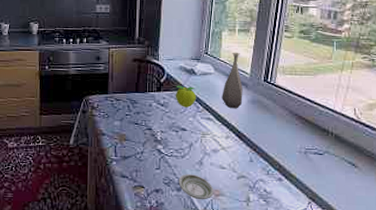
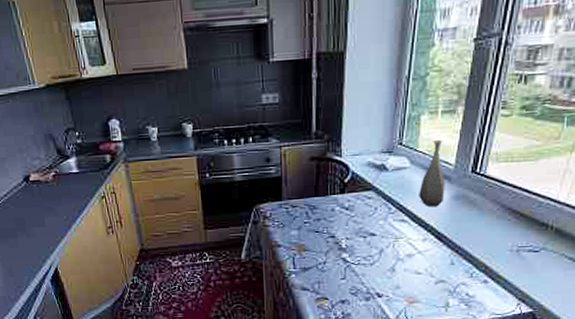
fruit: present [175,85,196,108] -> none [362,184,387,210]
saucer: present [178,174,214,200] -> none [366,282,408,309]

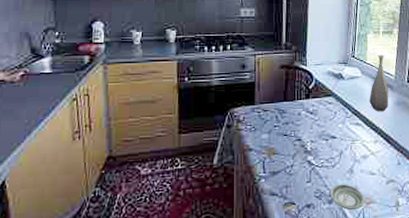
saucer: none [366,282,408,309] -> present [329,184,365,211]

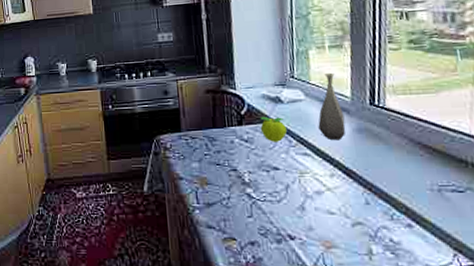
fruit: none [324,91,345,114] -> present [260,116,287,142]
saucer: present [329,184,365,211] -> none [276,222,324,254]

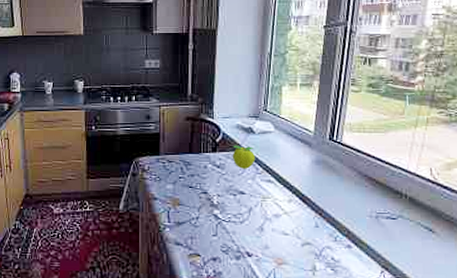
bottle: present [318,72,346,141] -> none [283,108,306,170]

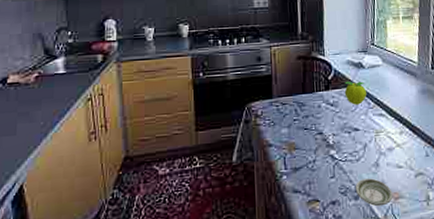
saucer: none [237,241,276,269] -> present [355,178,393,207]

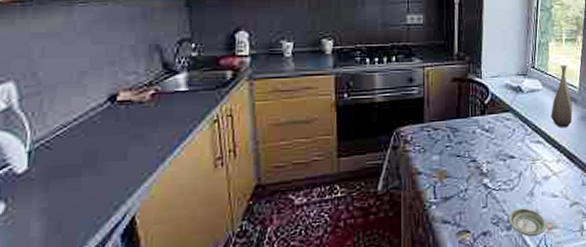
fruit: present [344,81,366,105] -> none [501,106,524,131]
bottle: none [392,40,413,101] -> present [551,64,573,128]

